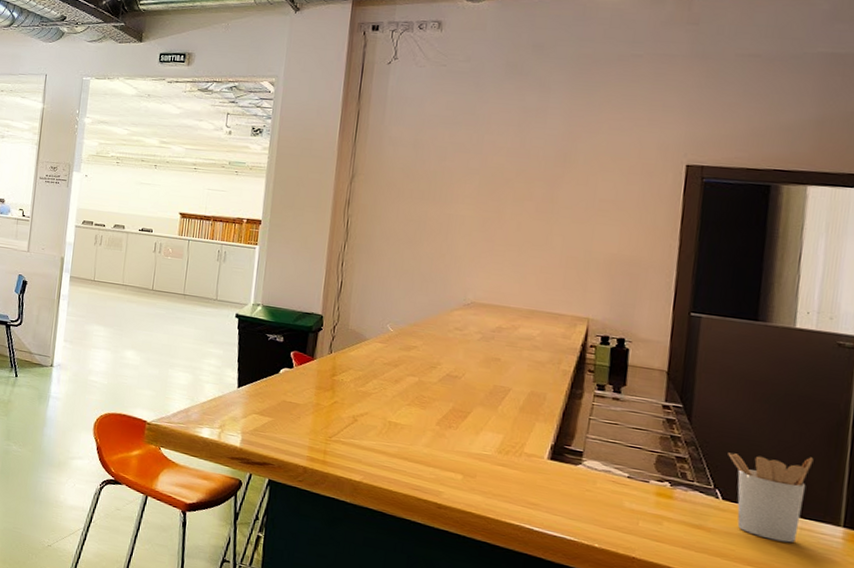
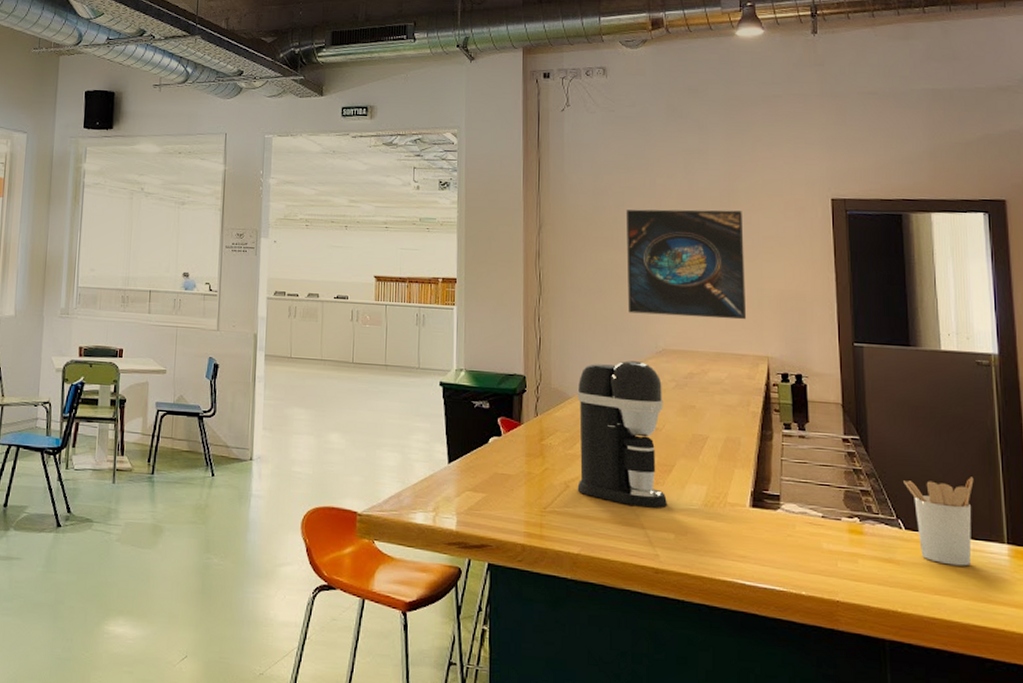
coffee maker: none [365,310,467,450] -> present [577,360,667,508]
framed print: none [438,164,579,281] -> present [626,209,746,320]

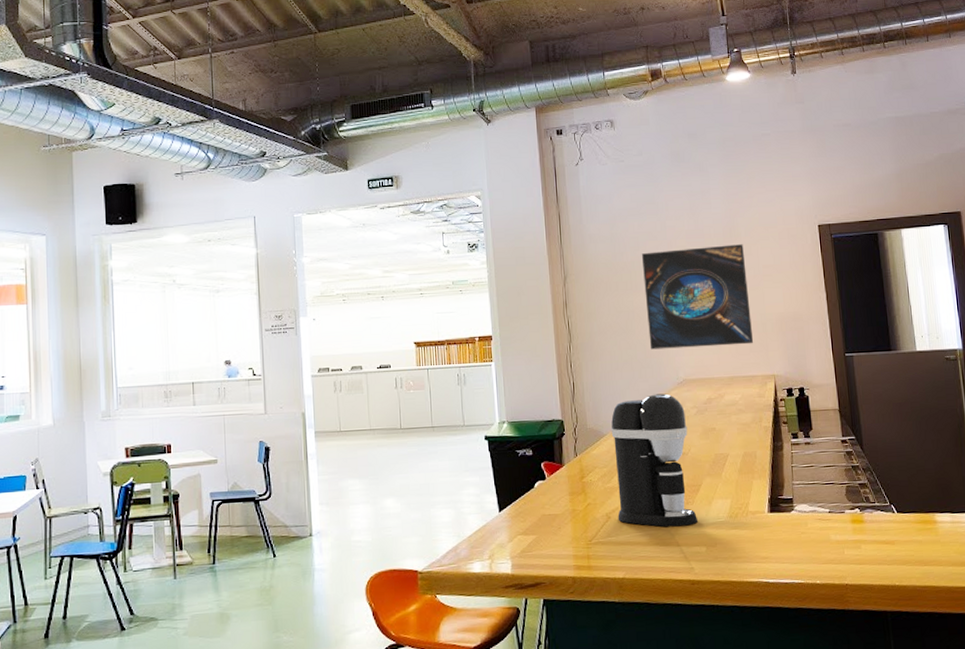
utensil holder: present [903,477,974,566] -> none [893,459,951,539]

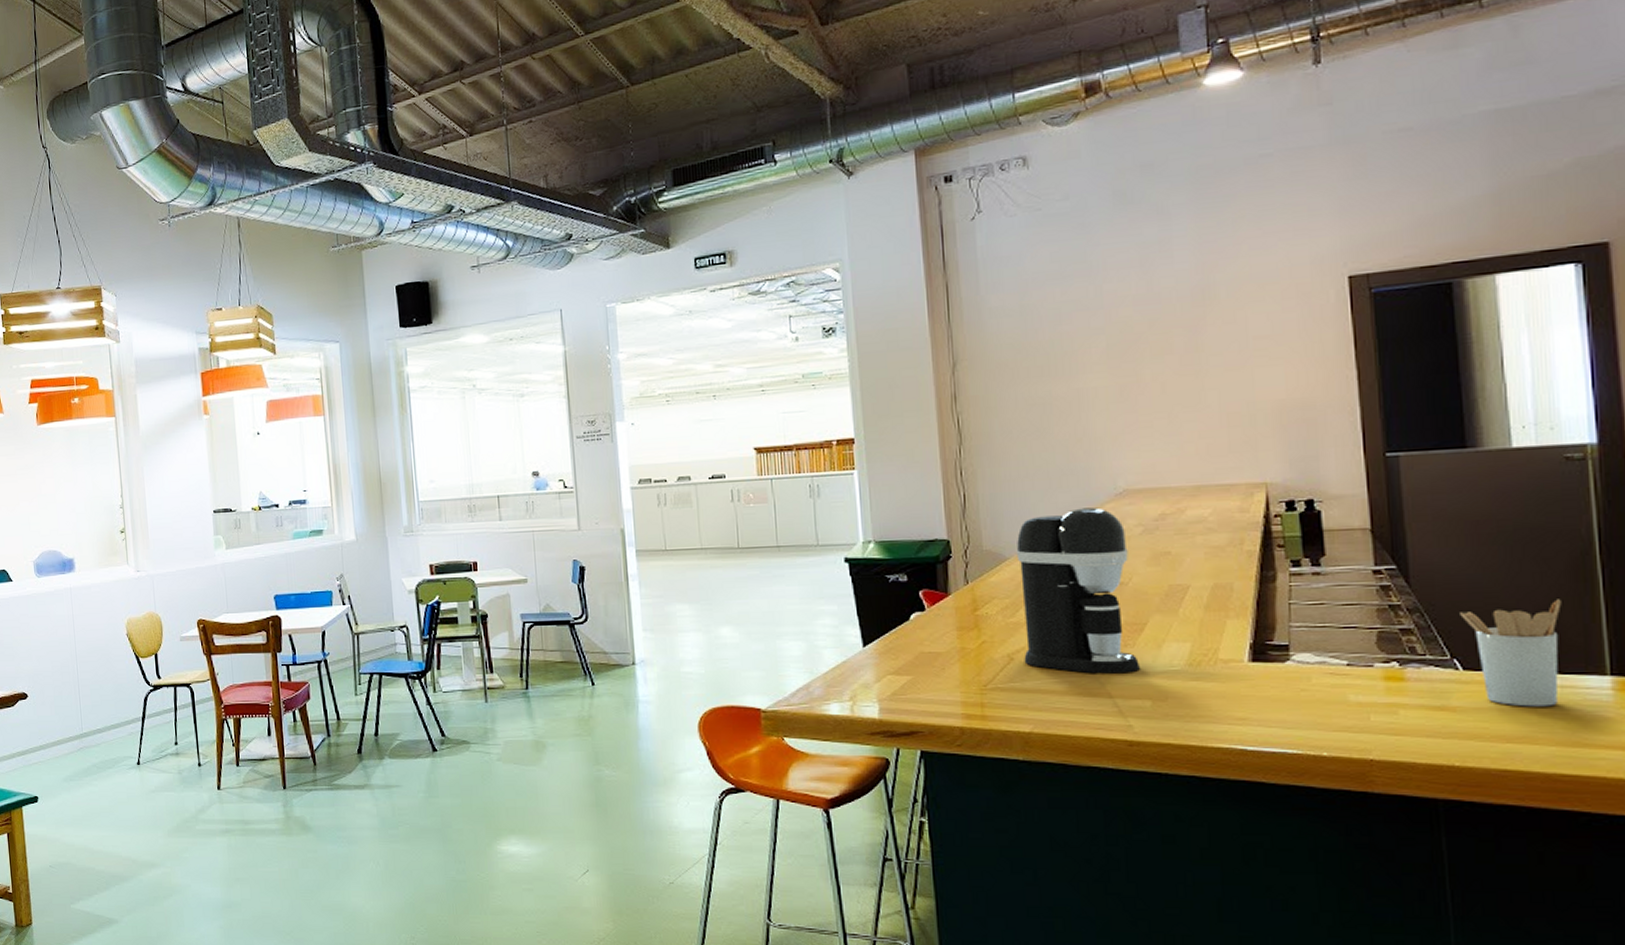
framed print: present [641,244,753,350] -> none [1064,309,1233,452]
utensil holder: none [893,459,951,539] -> present [1460,599,1562,707]

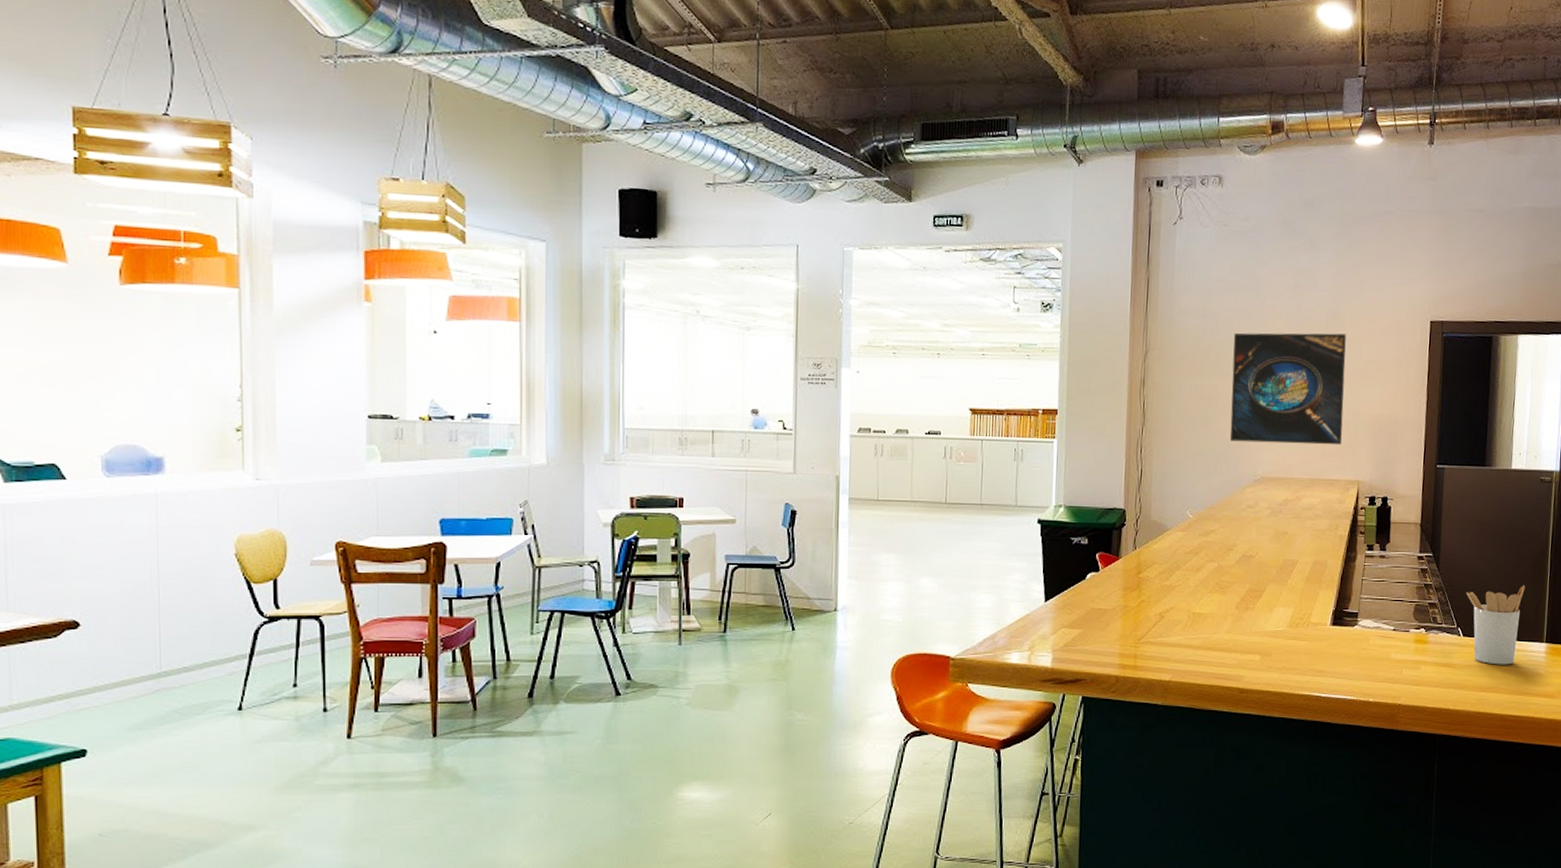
coffee maker: present [1016,507,1140,674] -> none [1171,490,1258,632]
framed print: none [1064,309,1233,452] -> present [1230,332,1346,445]

